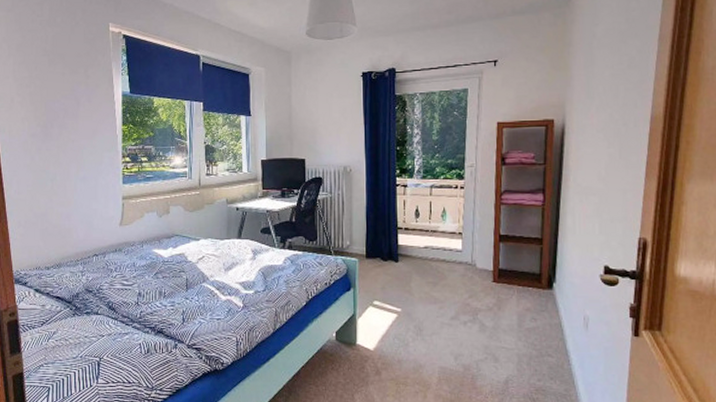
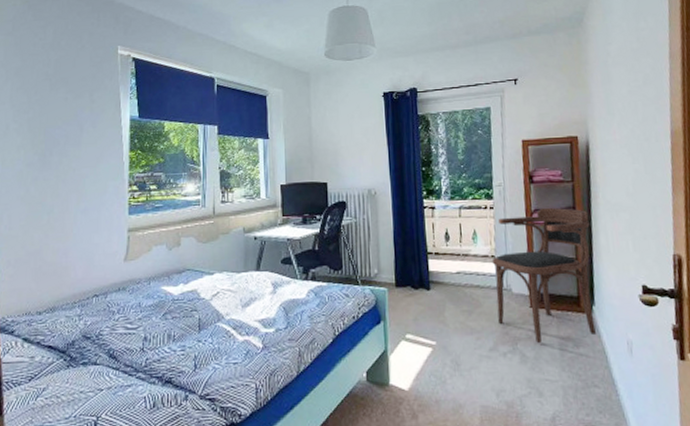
armchair: none [459,189,558,315] -> present [491,207,596,344]

